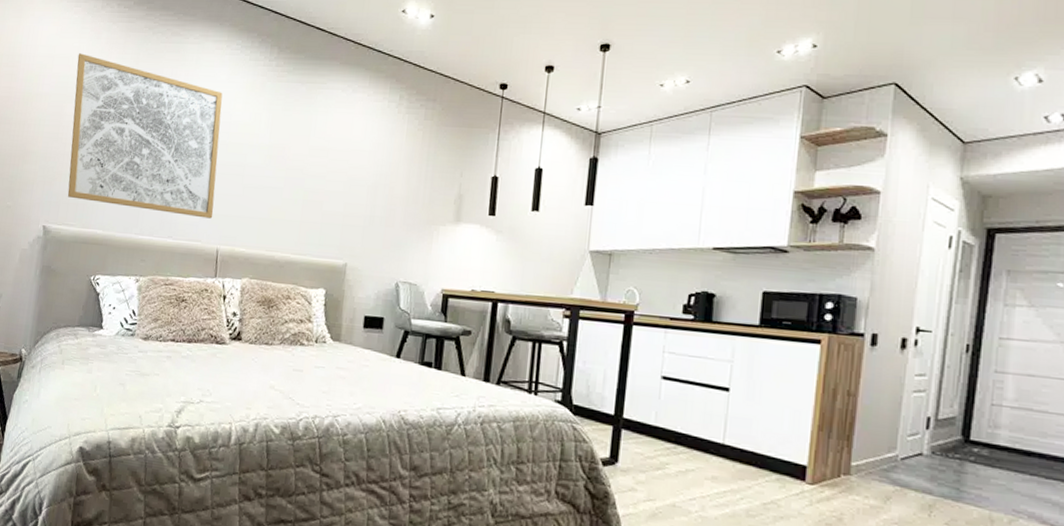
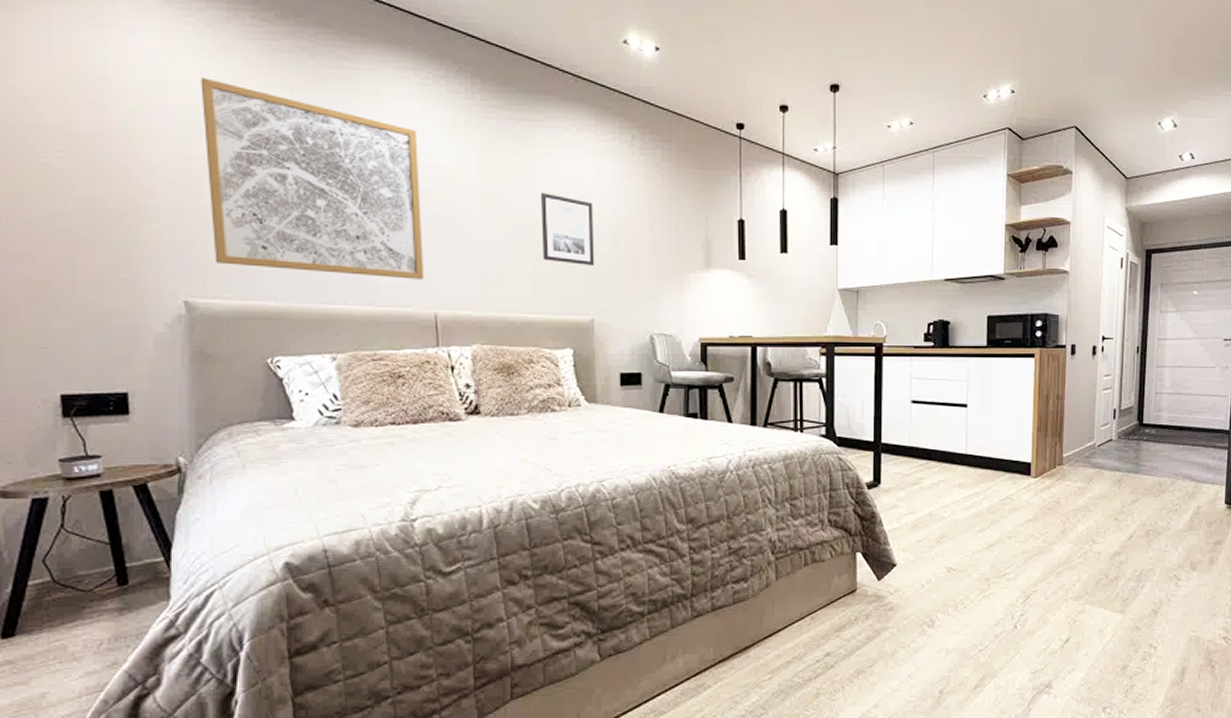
wall art: none [310,147,359,215] -> present [541,193,595,267]

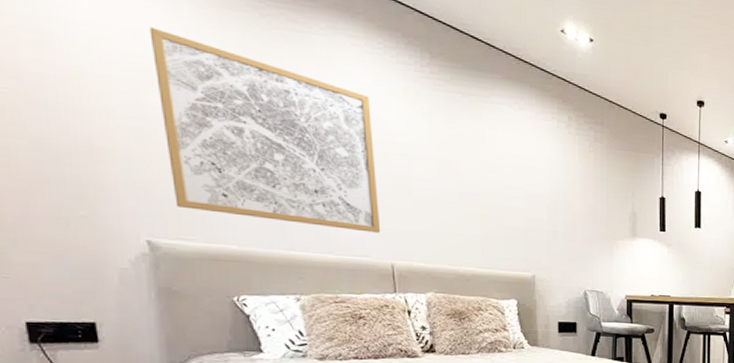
wall art: present [541,193,595,267] -> none [487,162,536,230]

